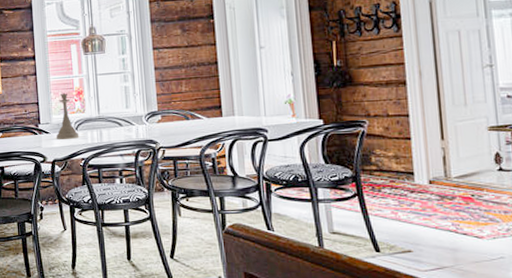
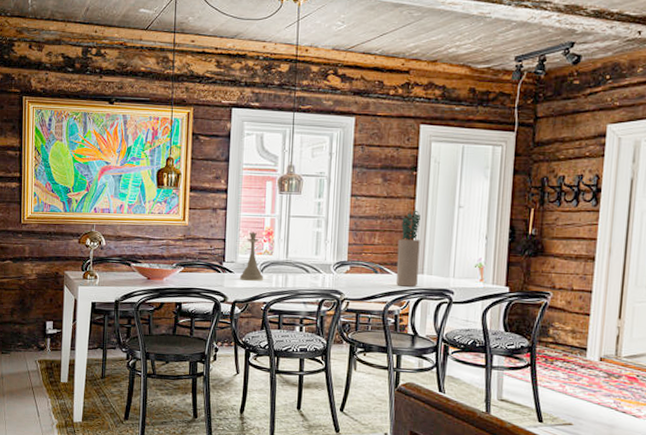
vase: none [205,54,230,130] -> present [395,208,420,287]

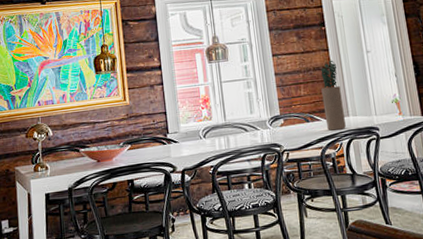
chess piece: present [240,232,264,282] -> none [185,101,208,149]

